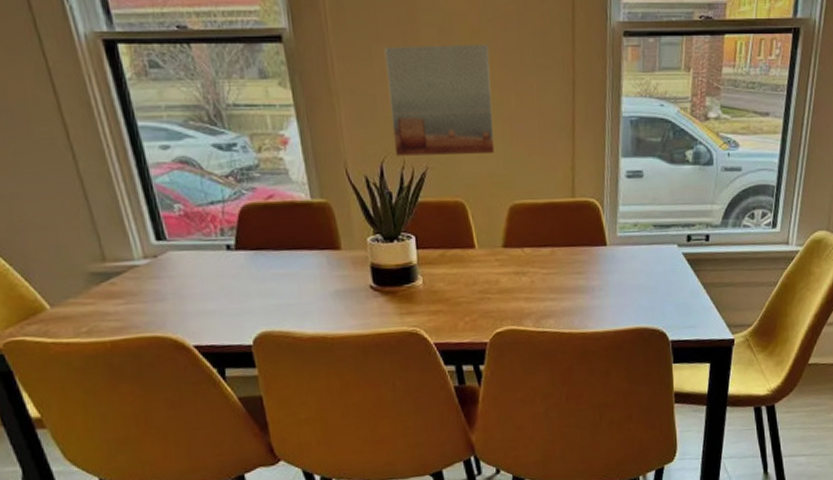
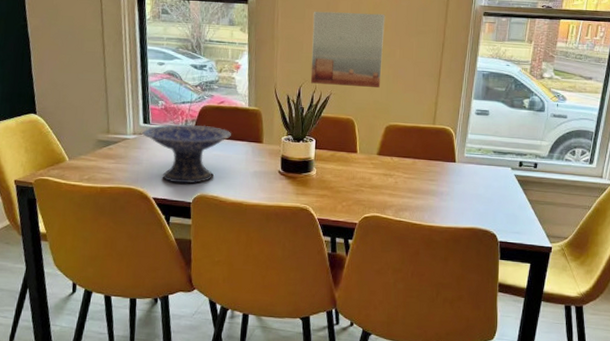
decorative bowl: none [157,232,293,321] -> present [142,124,231,184]

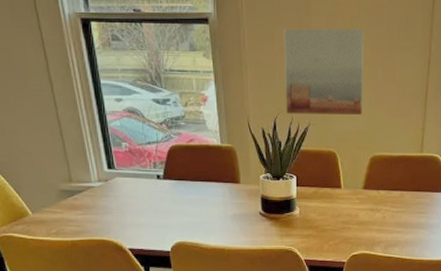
decorative bowl: present [142,124,231,184] -> none [108,167,205,232]

